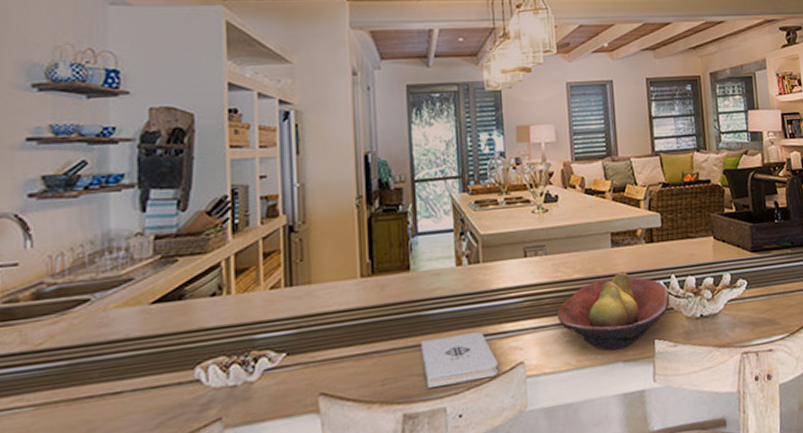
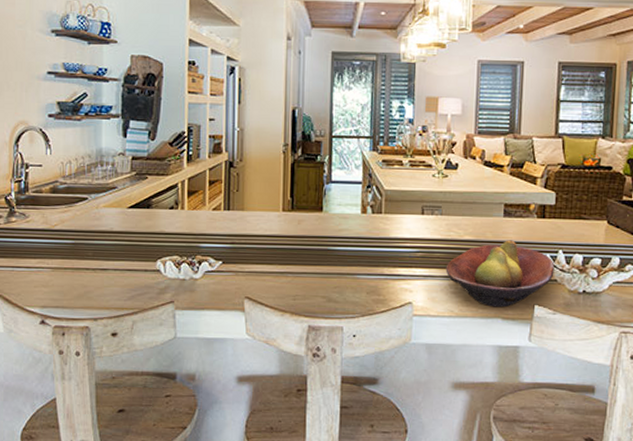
notepad: present [421,332,498,388] -> none [326,270,389,310]

